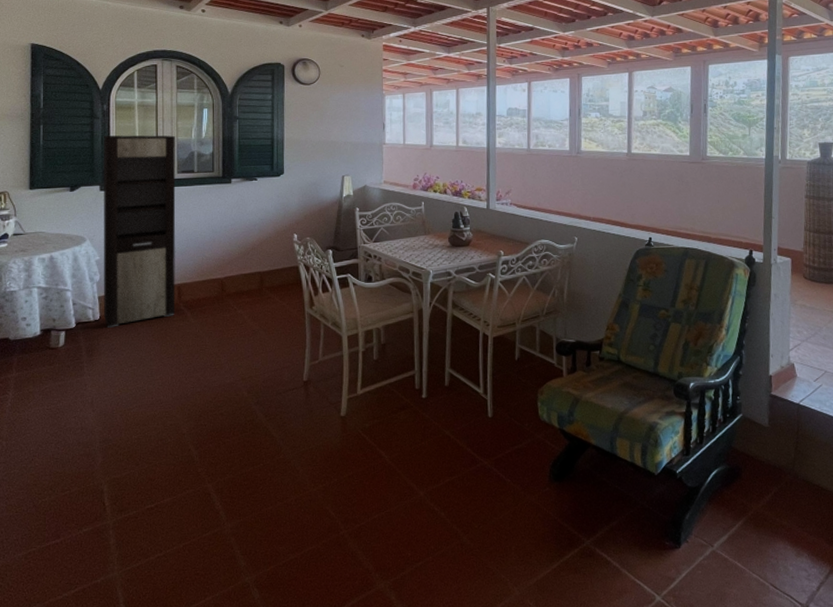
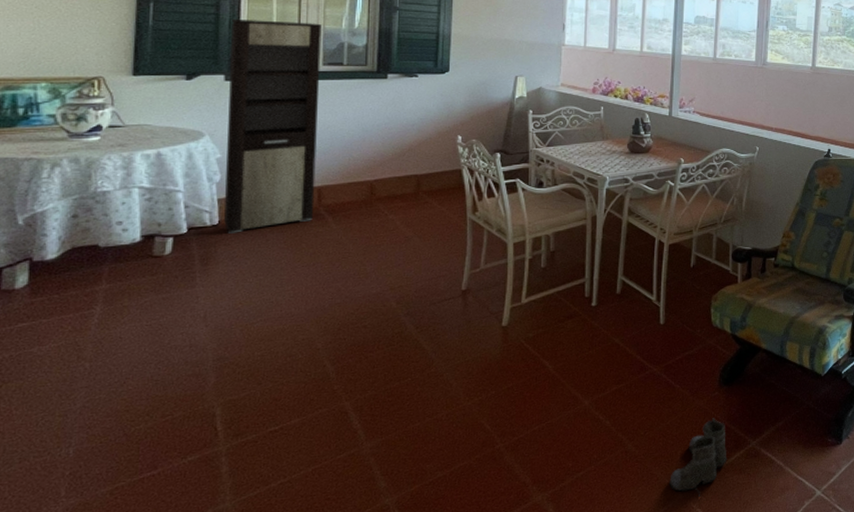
boots: none [505,514,562,595] -> present [669,418,728,497]

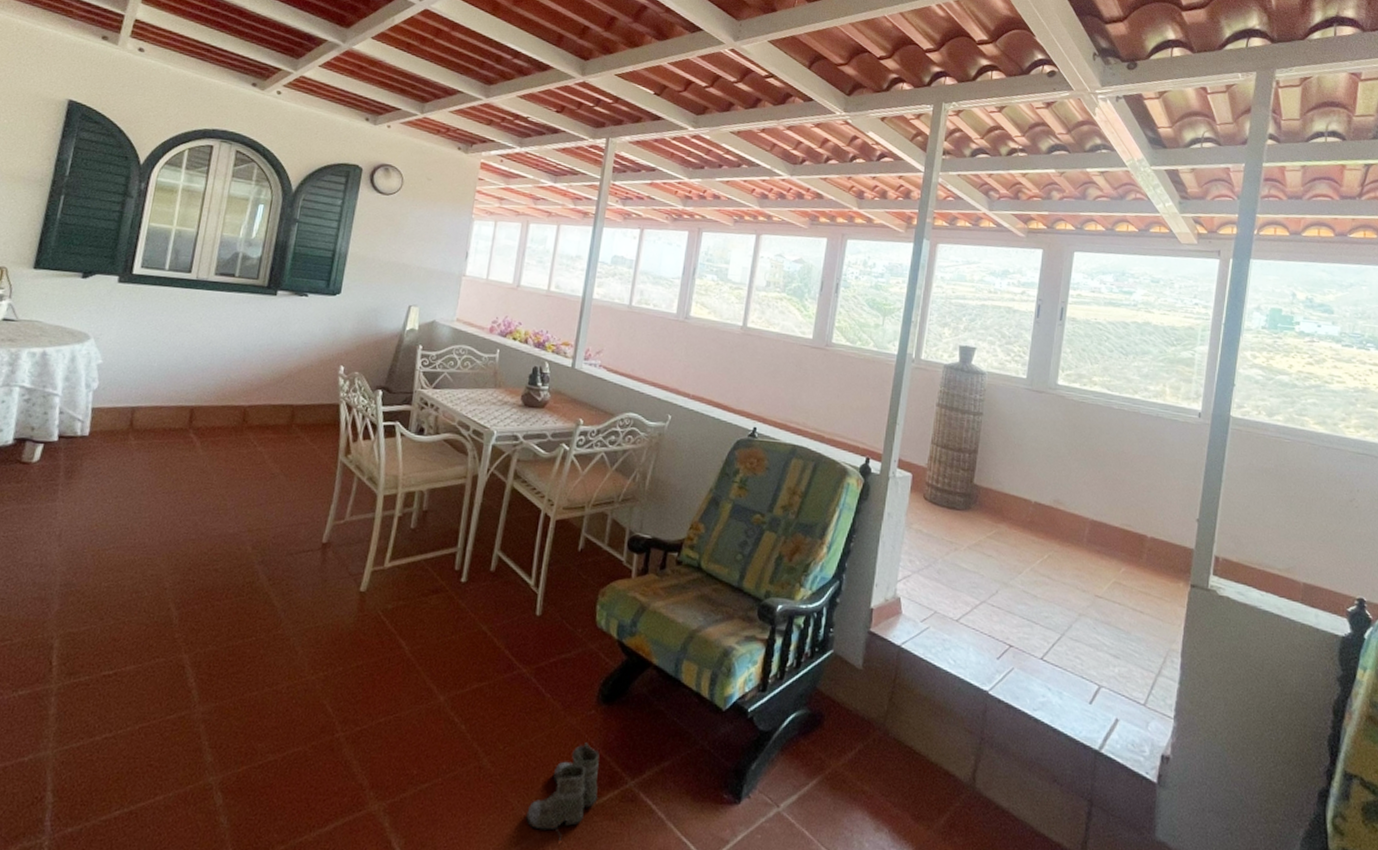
cabinet: present [224,18,322,234] -> none [94,218,220,447]

